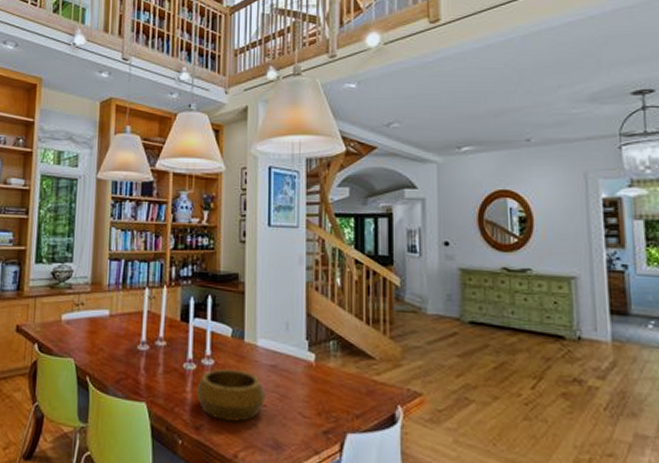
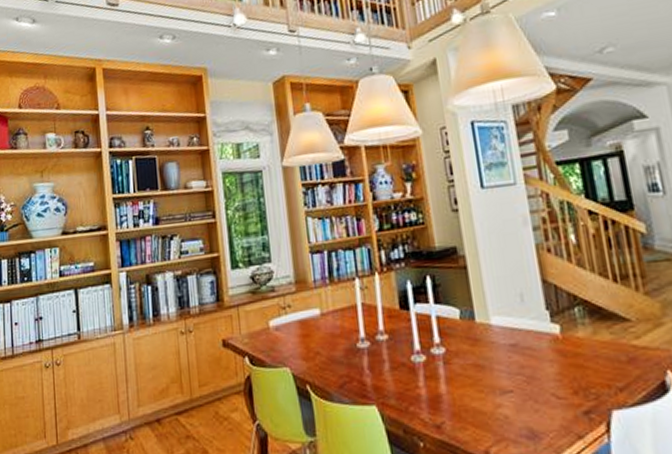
decorative bowl: present [196,368,265,422] -> none [430,354,511,414]

